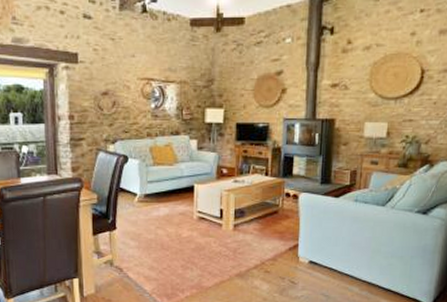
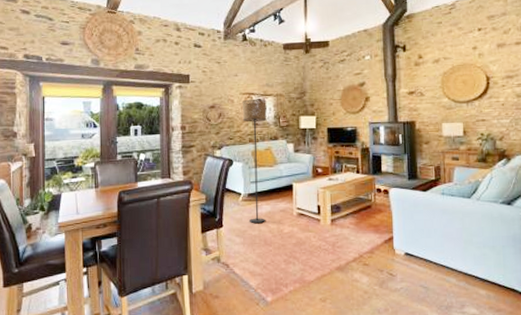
floor lamp: none [139,86,168,226] -> present [242,99,267,223]

